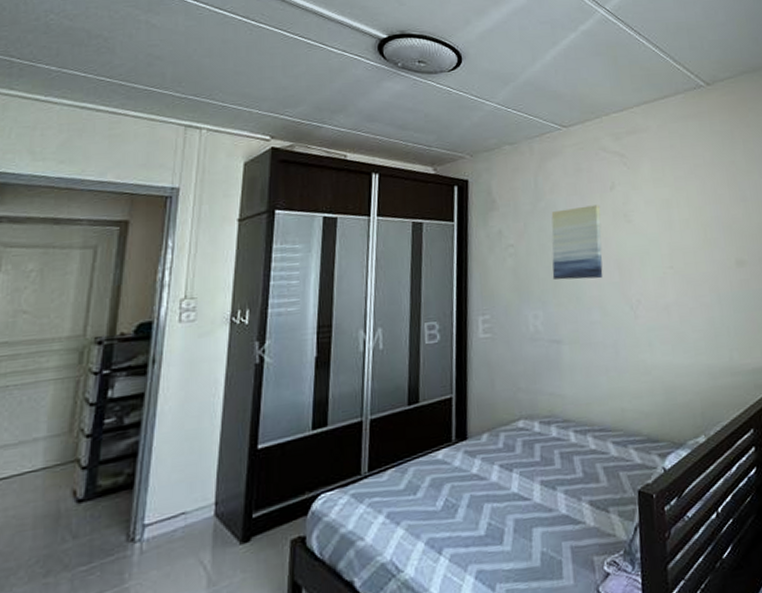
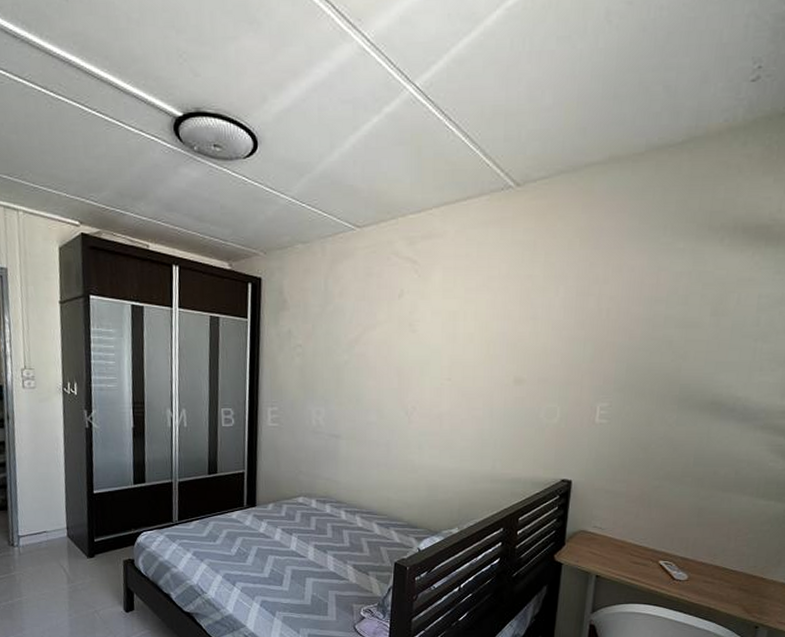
wall art: present [551,205,603,280] -> none [336,312,387,384]

